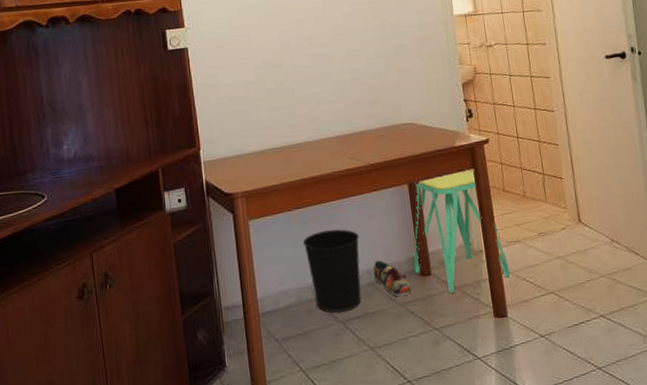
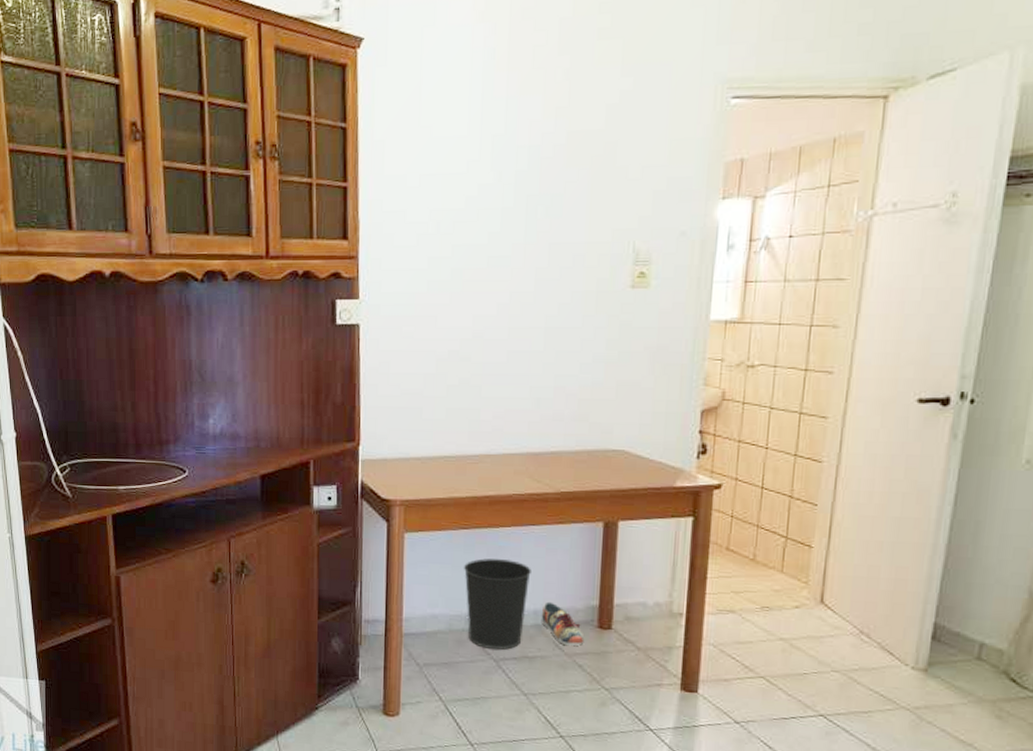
stool: present [414,169,510,293] -> none [592,517,713,654]

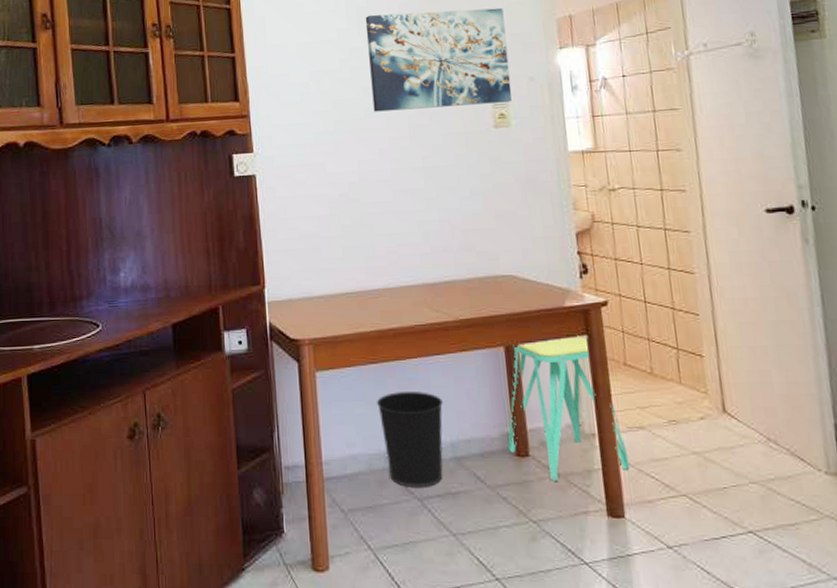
wall art: none [497,144,664,261] -> present [365,8,513,112]
shoe: present [541,601,583,646] -> none [458,432,504,478]
stool: none [592,517,713,654] -> present [508,335,630,481]

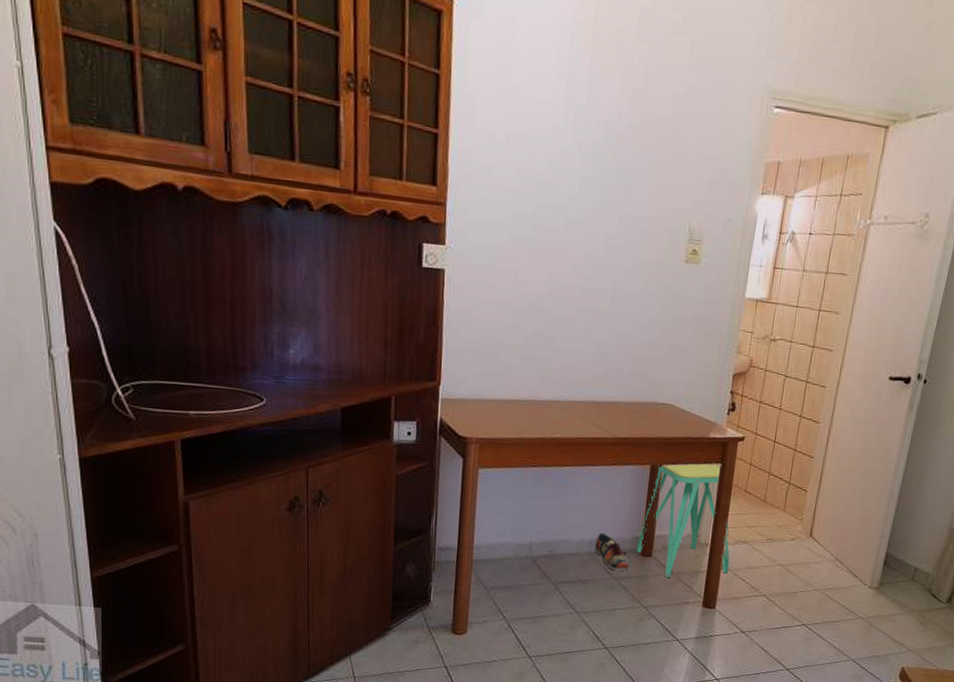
wall art: present [365,8,513,112] -> none [574,117,719,239]
wastebasket: present [376,392,443,489] -> none [530,493,589,575]
shoe: none [458,432,504,478] -> present [594,532,629,571]

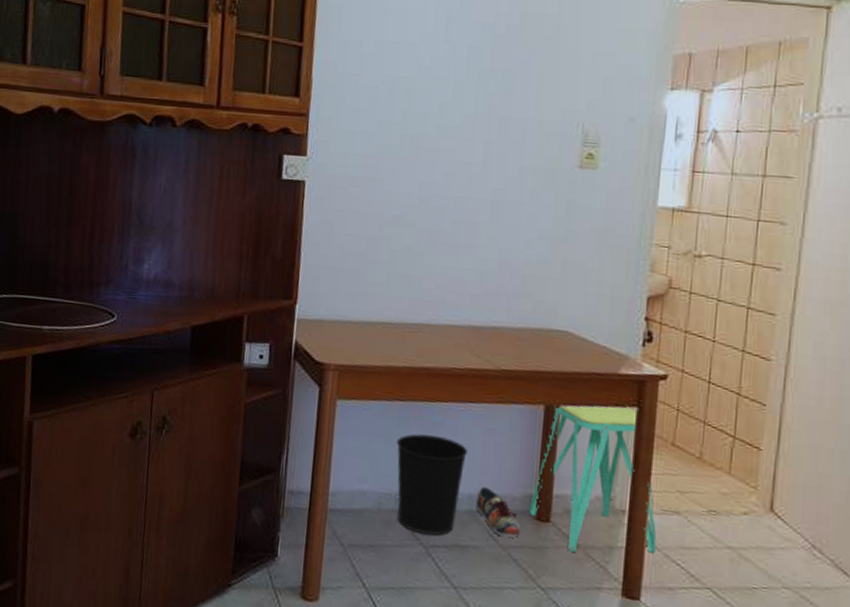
wastebasket: none [530,493,589,575] -> present [396,433,468,536]

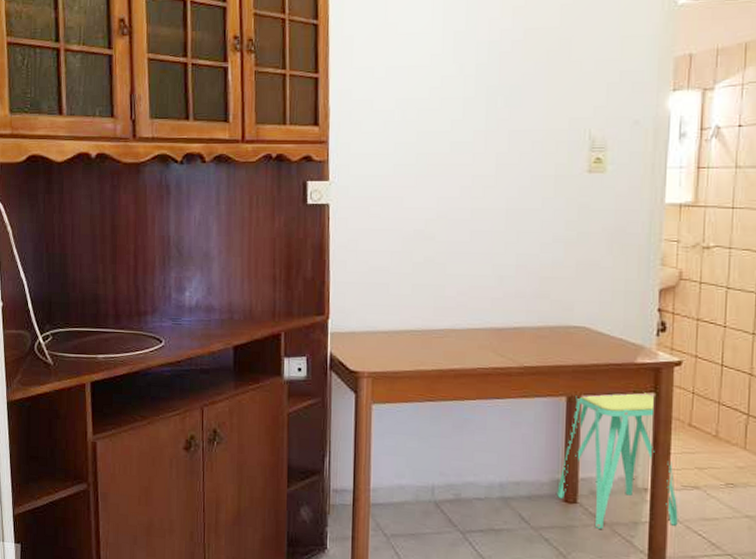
wastebasket: present [396,433,468,536] -> none [429,430,496,523]
shoe: present [475,486,520,538] -> none [506,474,549,520]

